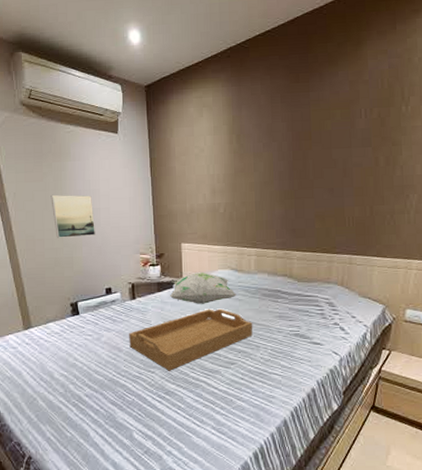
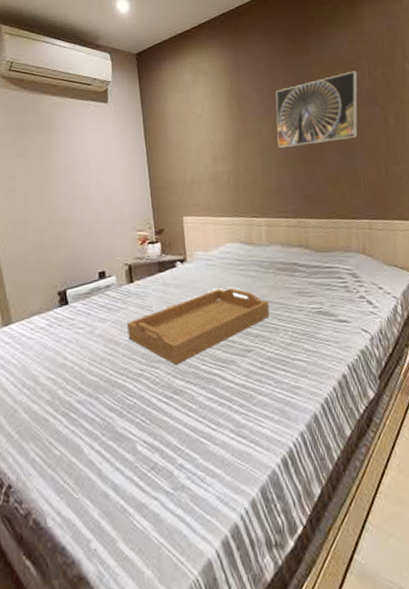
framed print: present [51,194,95,238] -> none [34,169,85,218]
decorative pillow: present [170,271,236,304] -> none [172,246,248,284]
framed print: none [272,110,354,183] -> present [275,70,358,148]

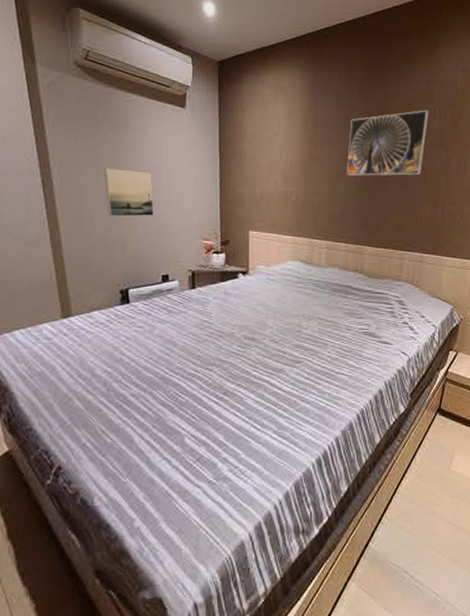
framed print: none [34,169,85,218] -> present [104,167,154,217]
serving tray: present [127,287,270,365] -> none [186,302,322,369]

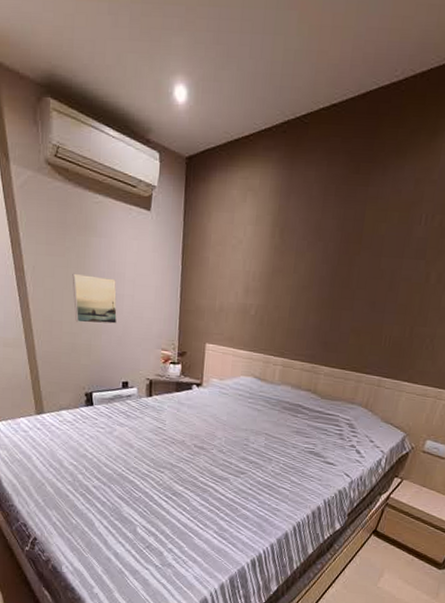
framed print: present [347,110,429,176] -> none [311,215,414,292]

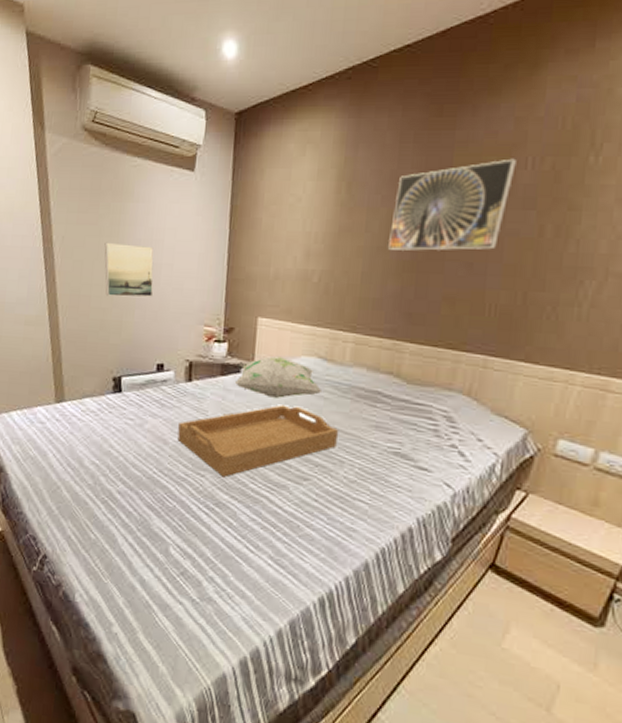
serving tray: none [141,415,269,473] -> present [177,405,339,478]
decorative pillow: none [188,375,256,410] -> present [235,355,321,398]
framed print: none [311,215,414,292] -> present [388,158,517,251]

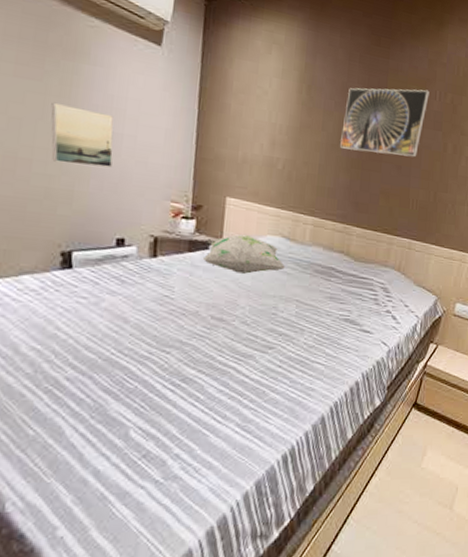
serving tray: present [177,405,339,478] -> none [140,280,300,352]

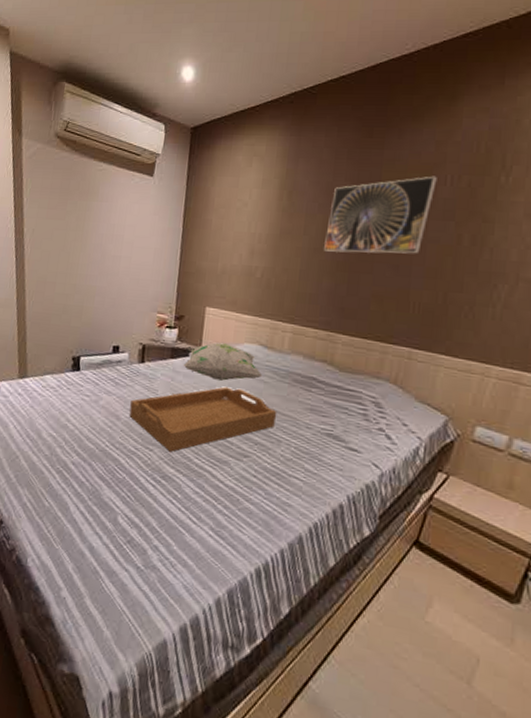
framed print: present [51,102,114,168] -> none [69,235,114,286]
serving tray: none [140,280,300,352] -> present [129,387,278,452]

